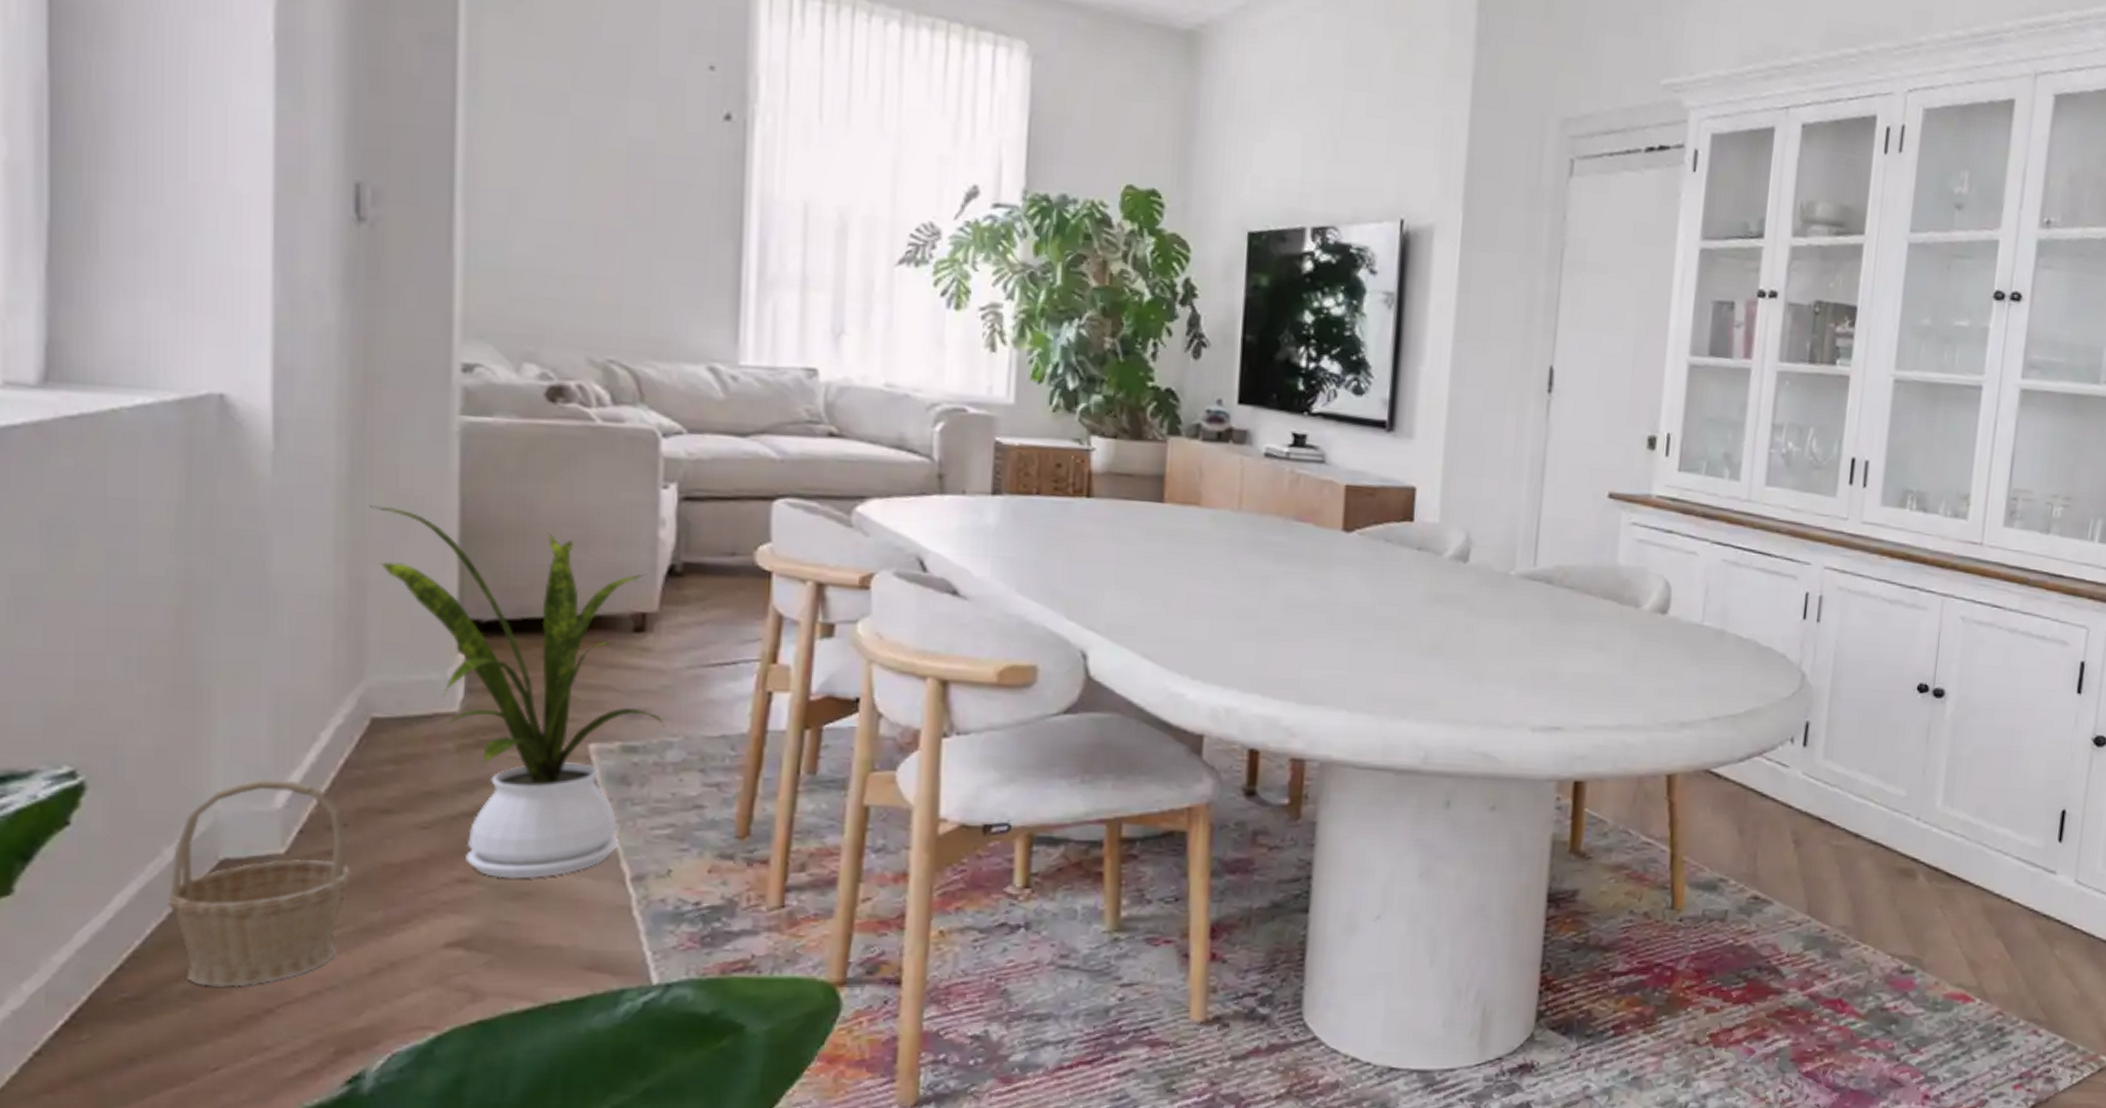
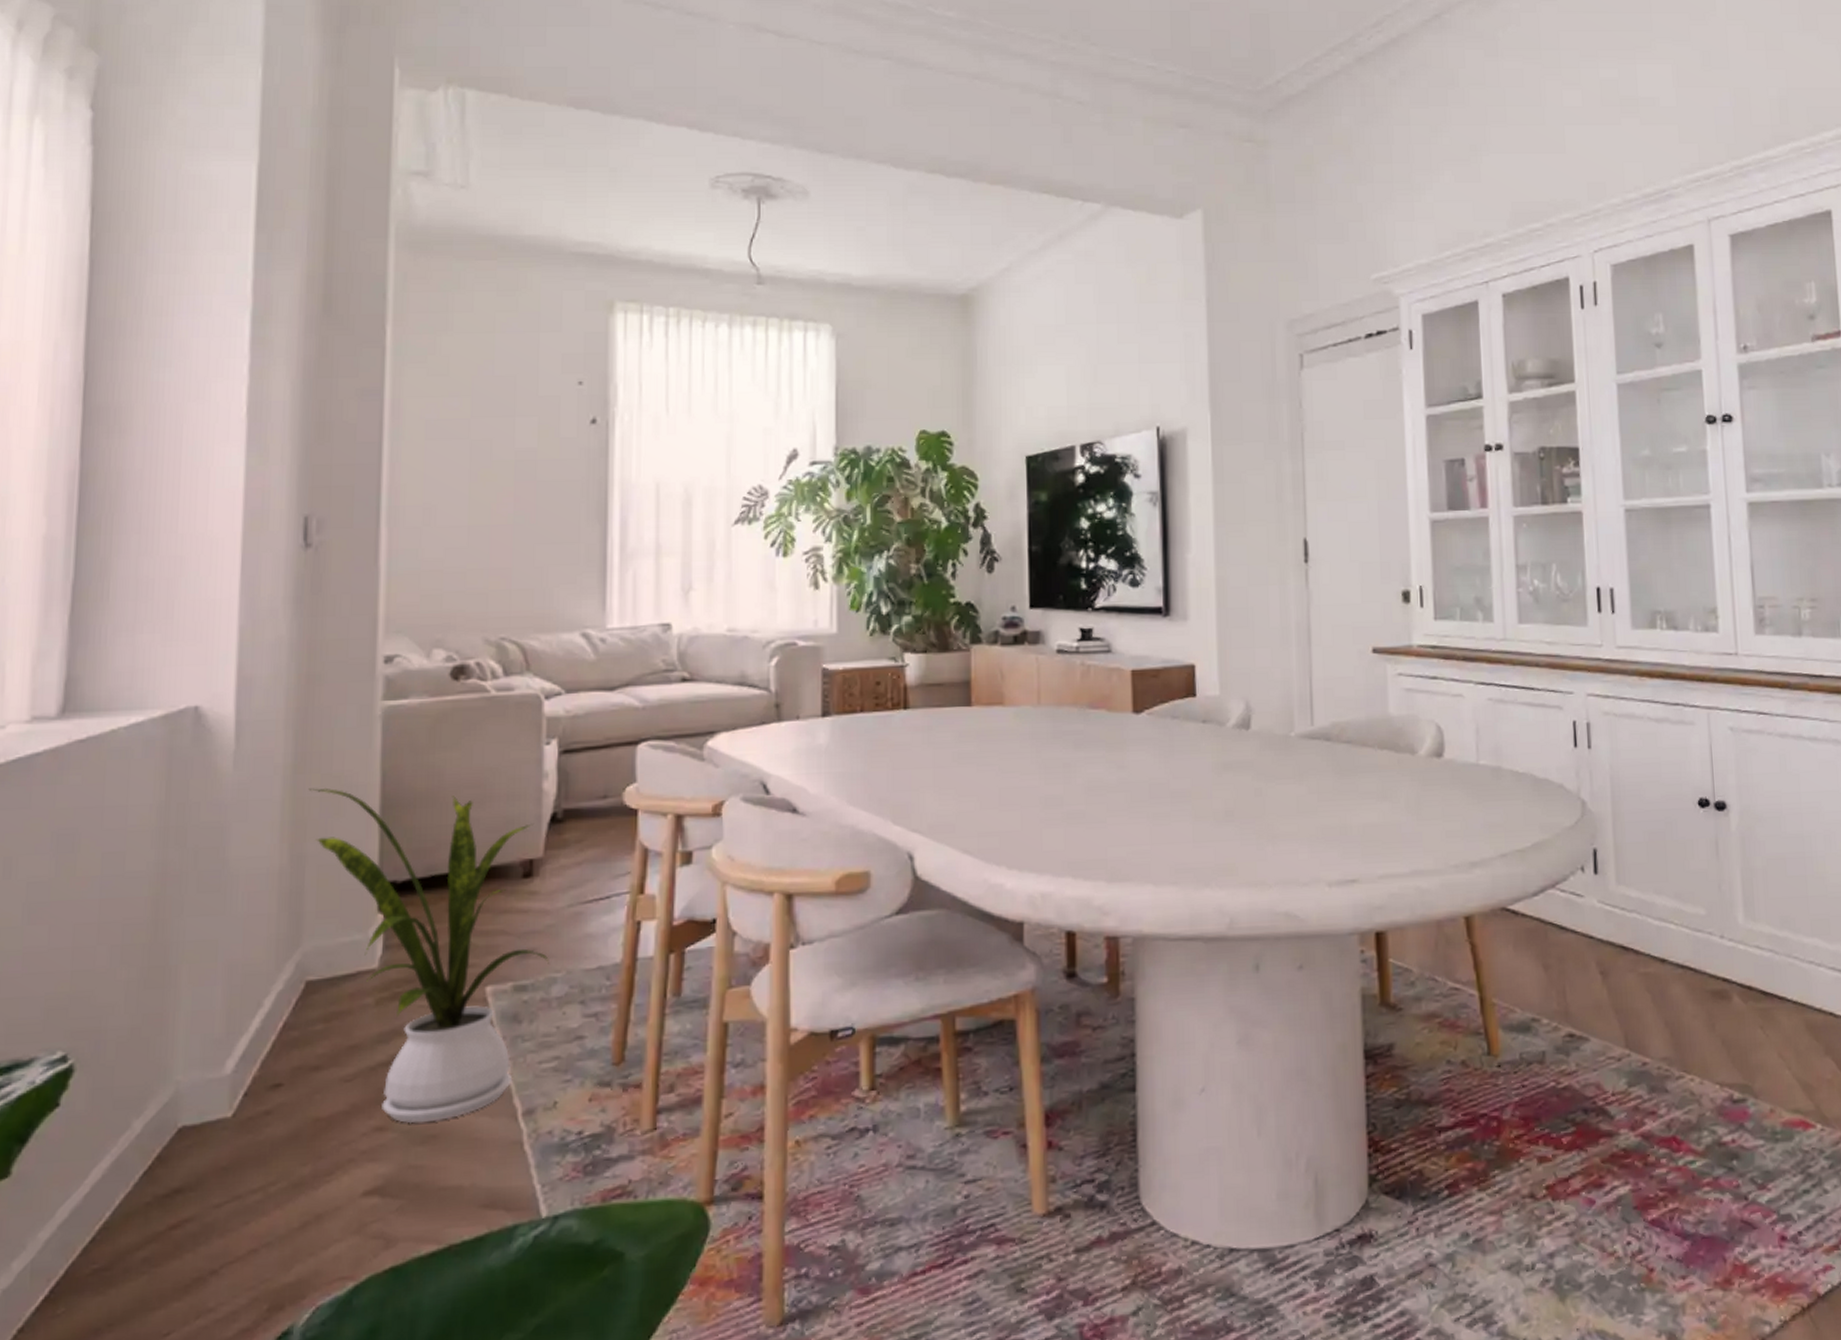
basket: present [167,779,353,987] -> none [134,1046,287,1252]

